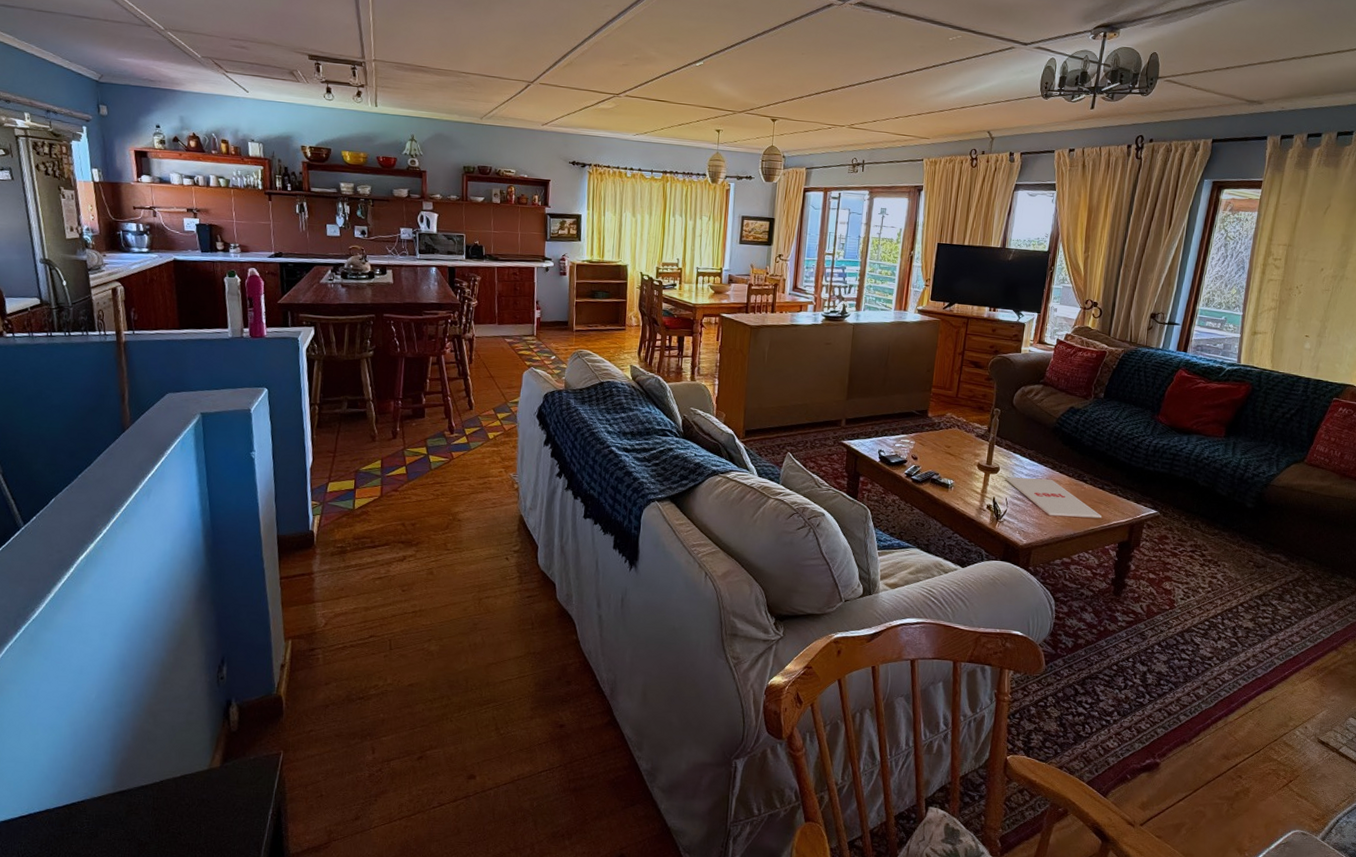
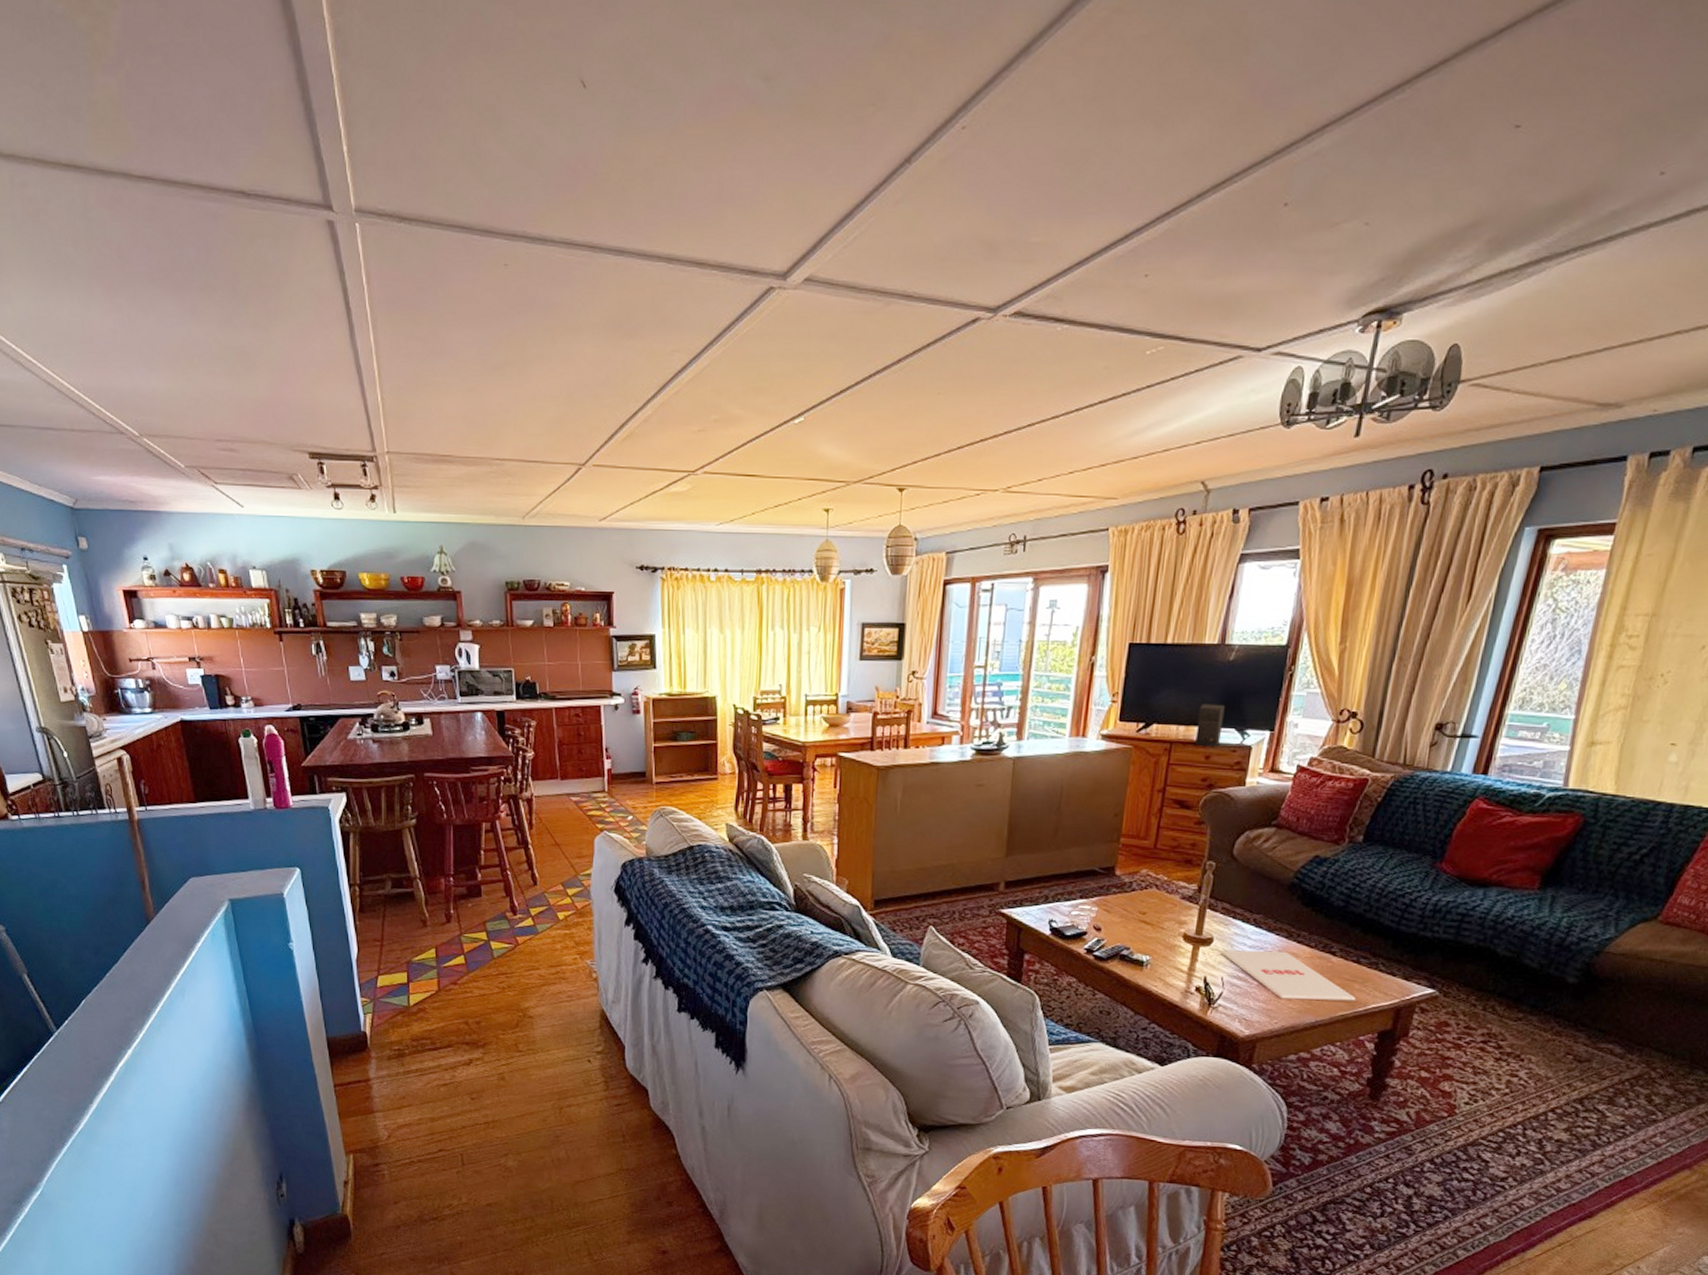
speaker: none [985,290,1006,323] -> present [1195,704,1225,747]

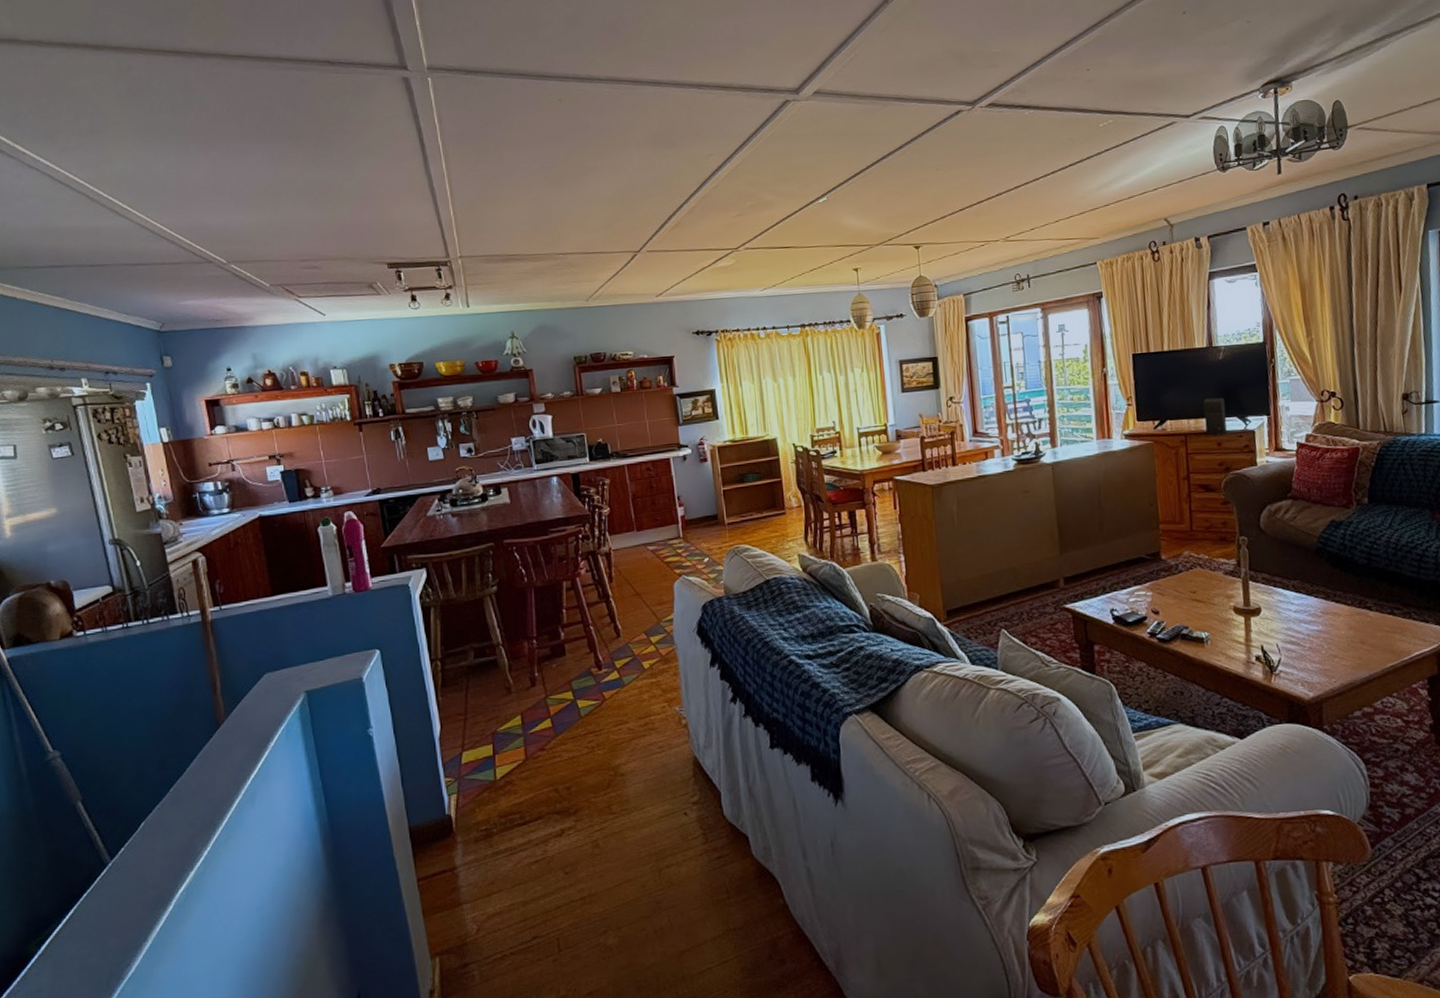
magazine: present [1220,950,1356,1001] -> none [1269,612,1400,658]

